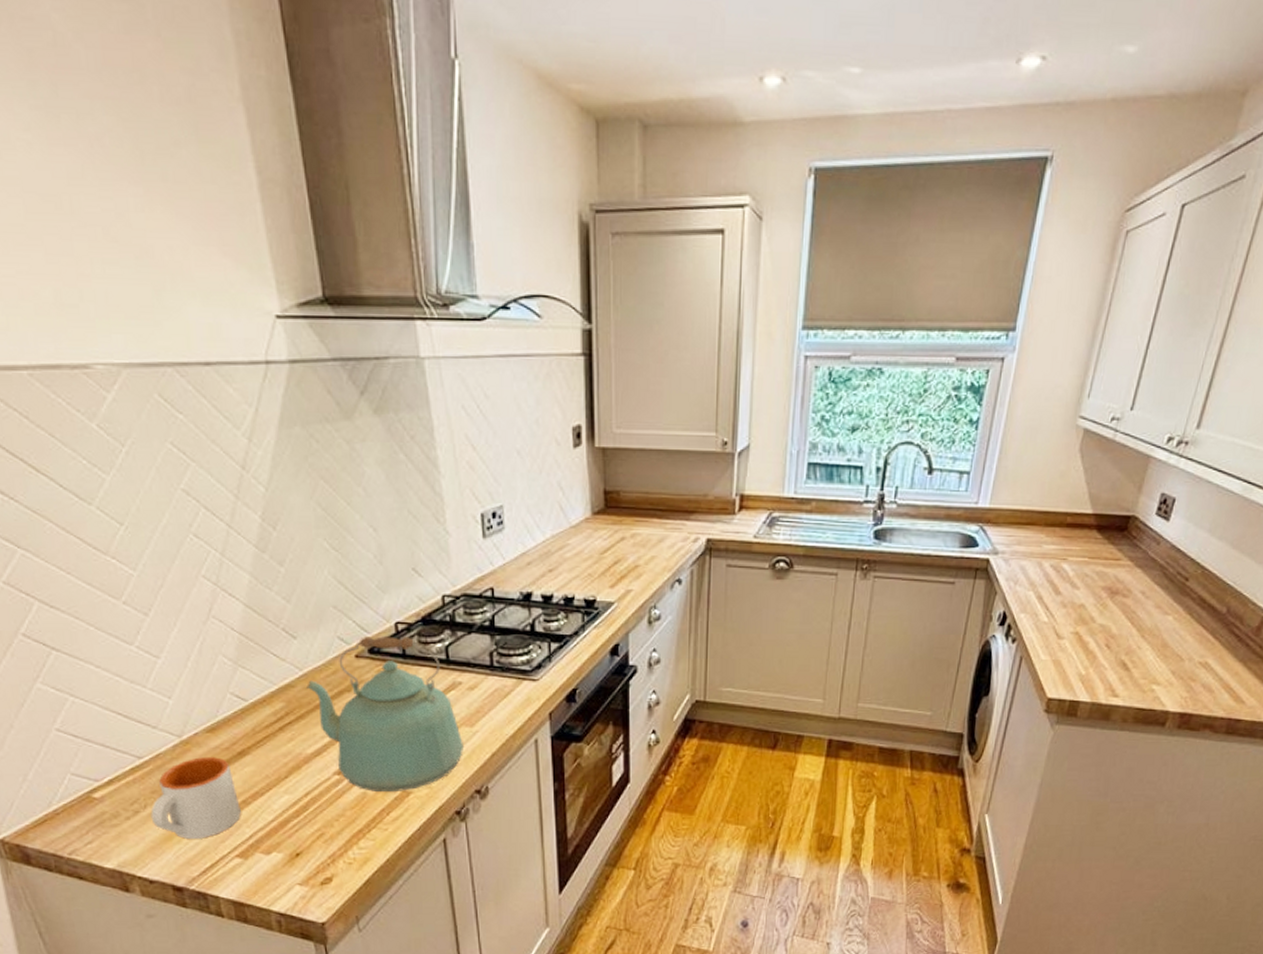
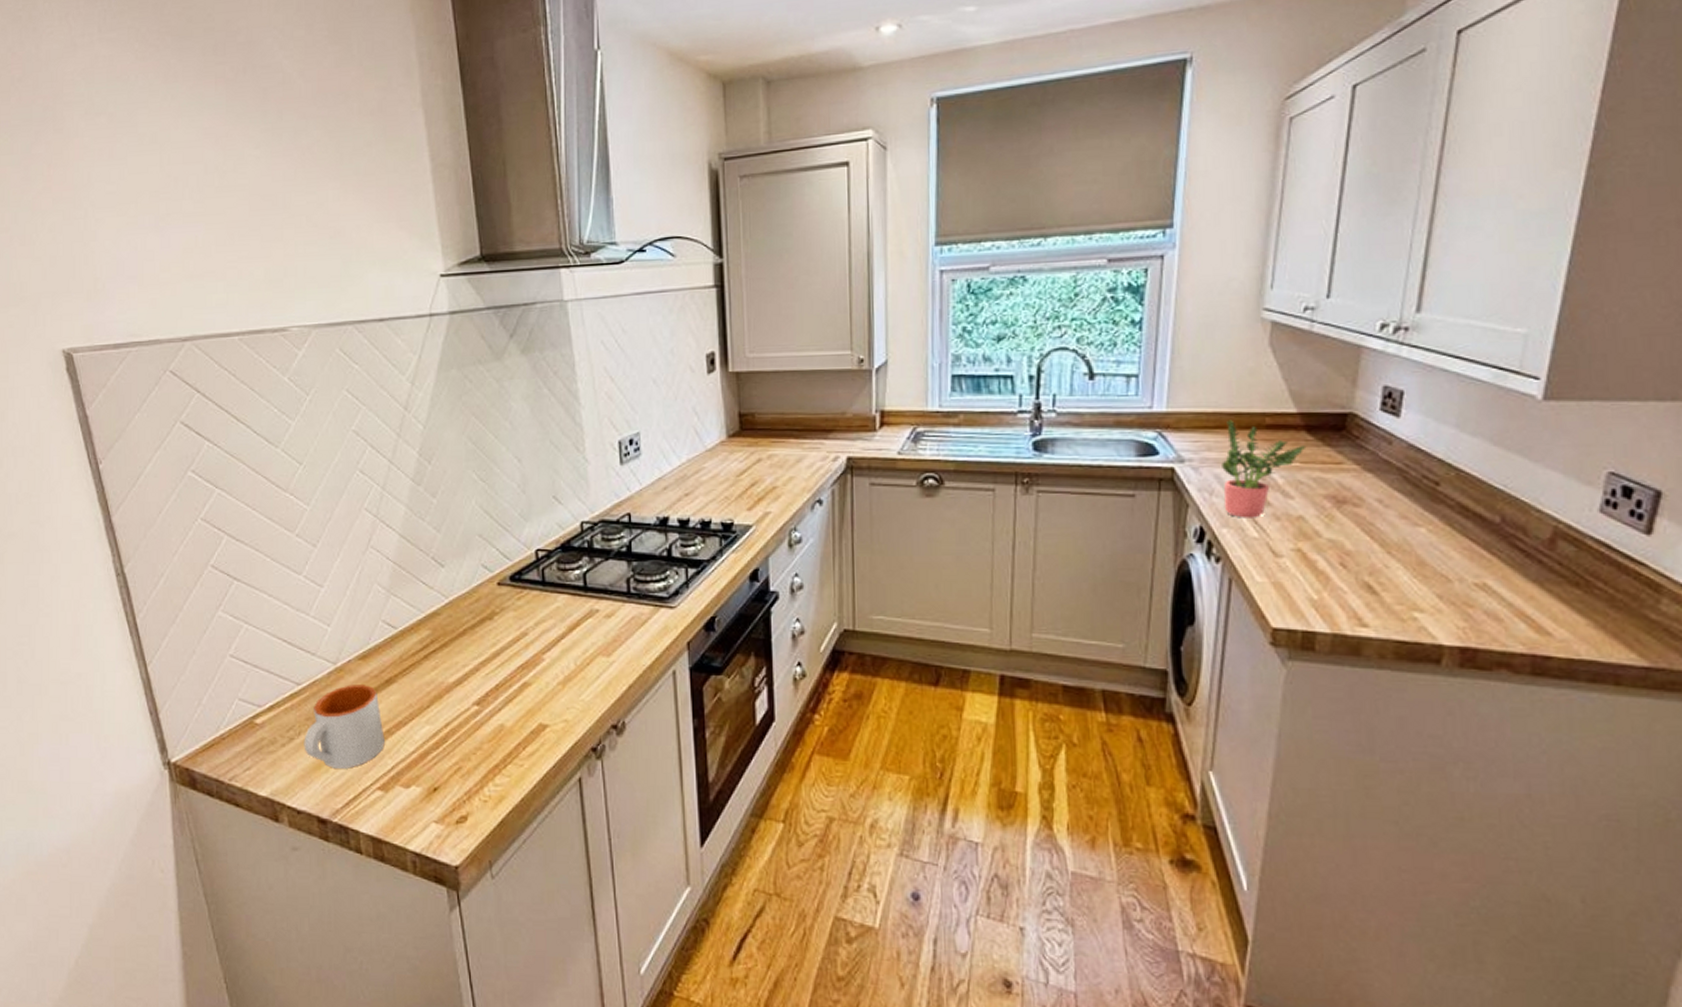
kettle: present [306,636,465,793] -> none [451,564,601,726]
potted plant: none [1024,517,1095,605] -> present [1222,420,1307,518]

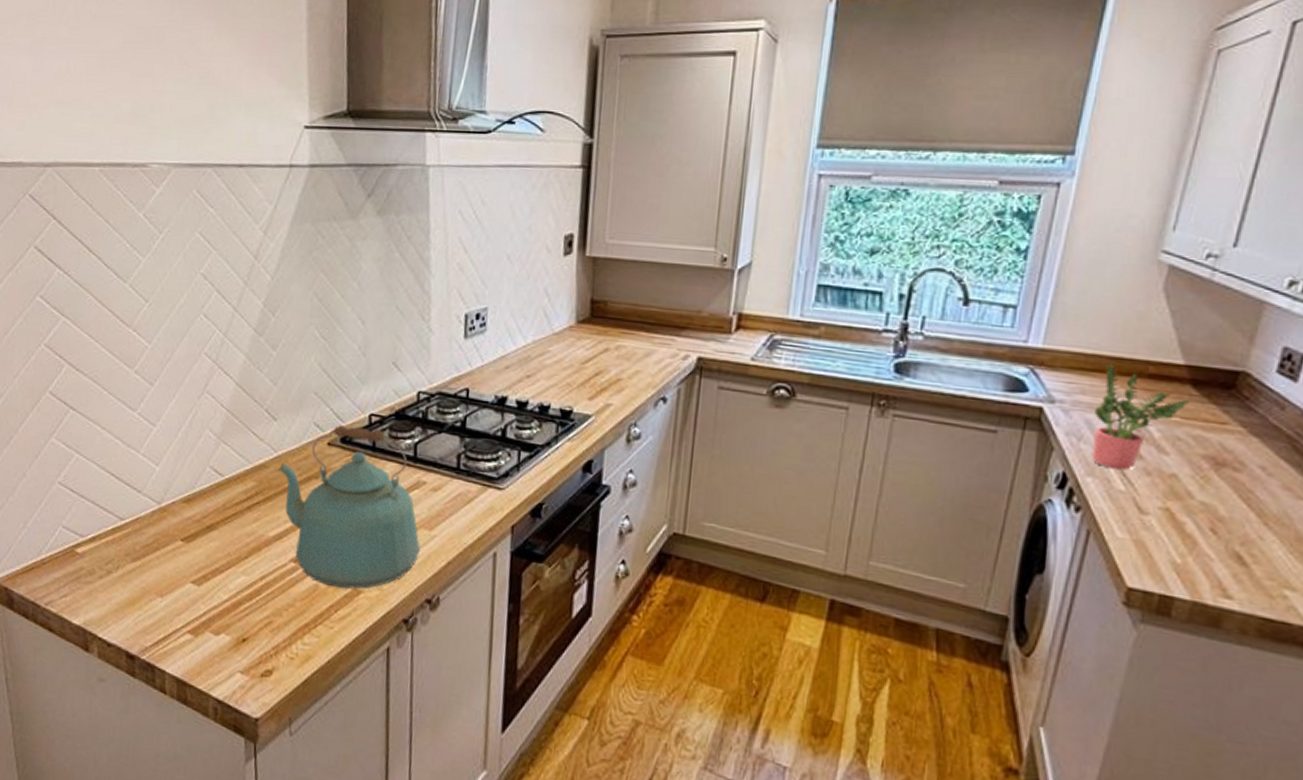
mug: present [304,685,385,769] -> none [120,526,200,609]
kettle: none [451,564,601,726] -> present [278,425,421,589]

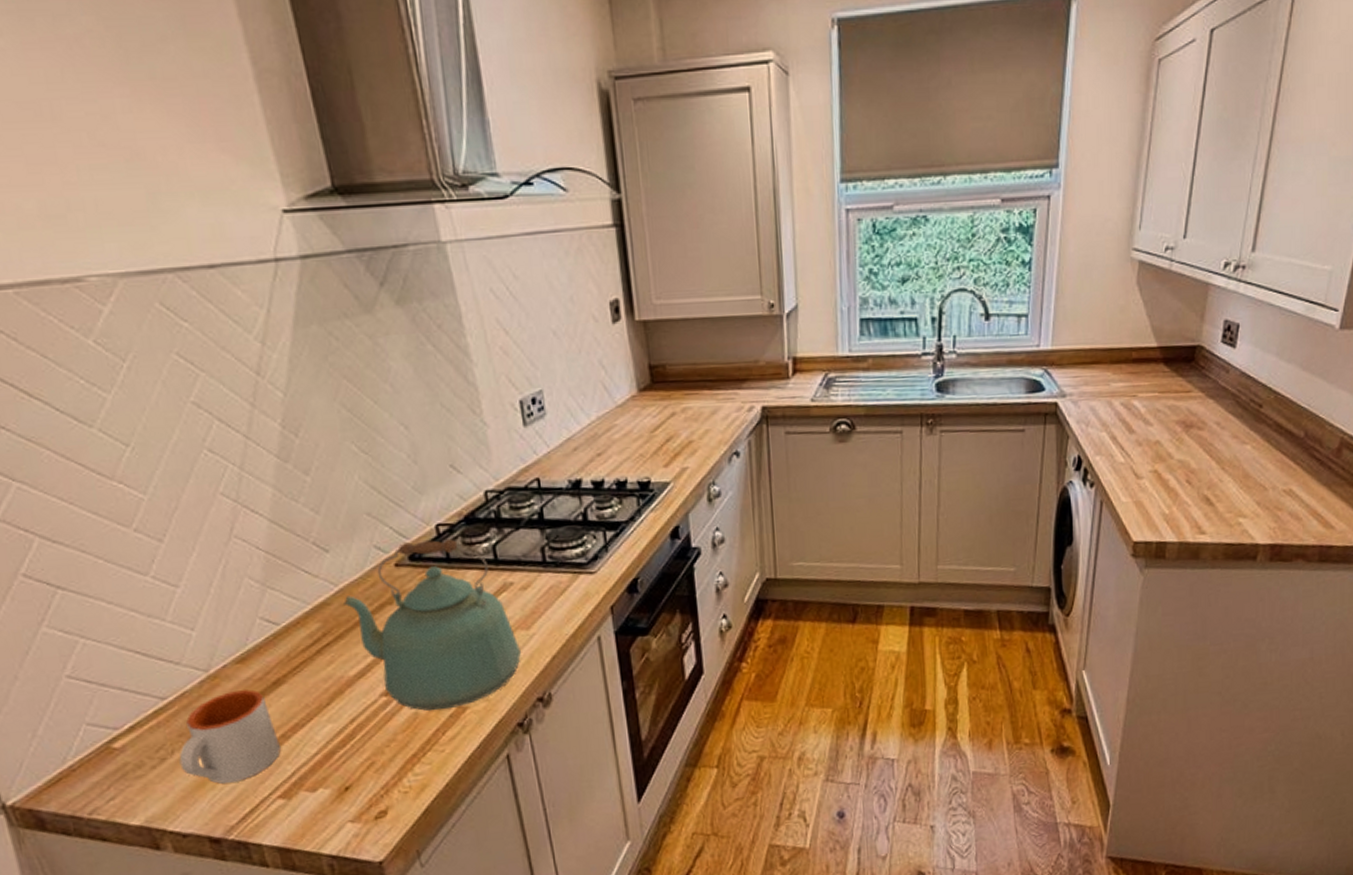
mug: none [120,526,200,609] -> present [179,689,281,784]
potted plant: present [1091,364,1190,471] -> none [1096,355,1164,446]

